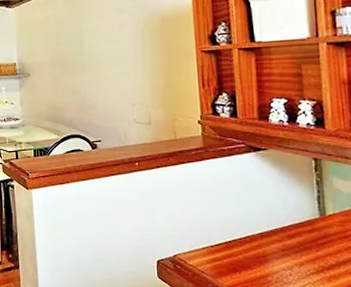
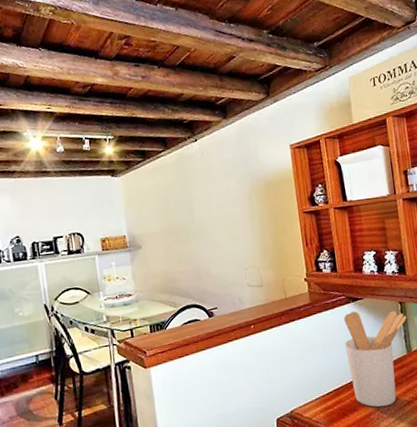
utensil holder: none [241,162,323,271] -> present [344,310,407,407]

